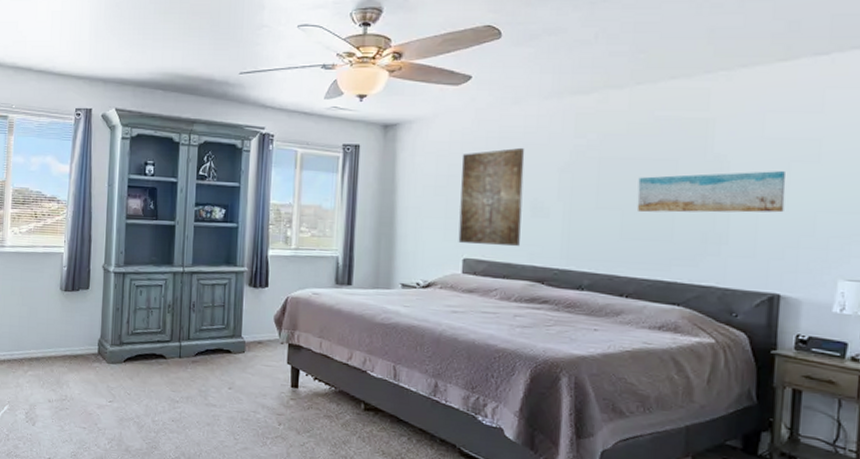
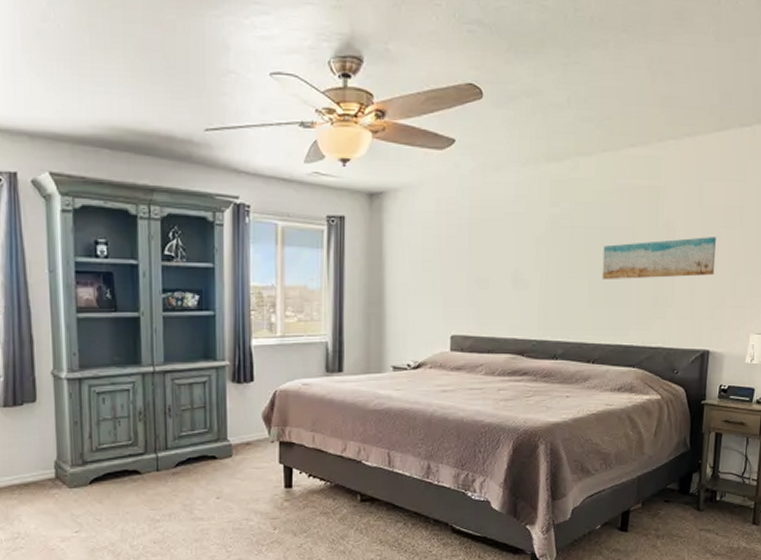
wall art: present [458,147,525,247] -> none [446,217,506,321]

